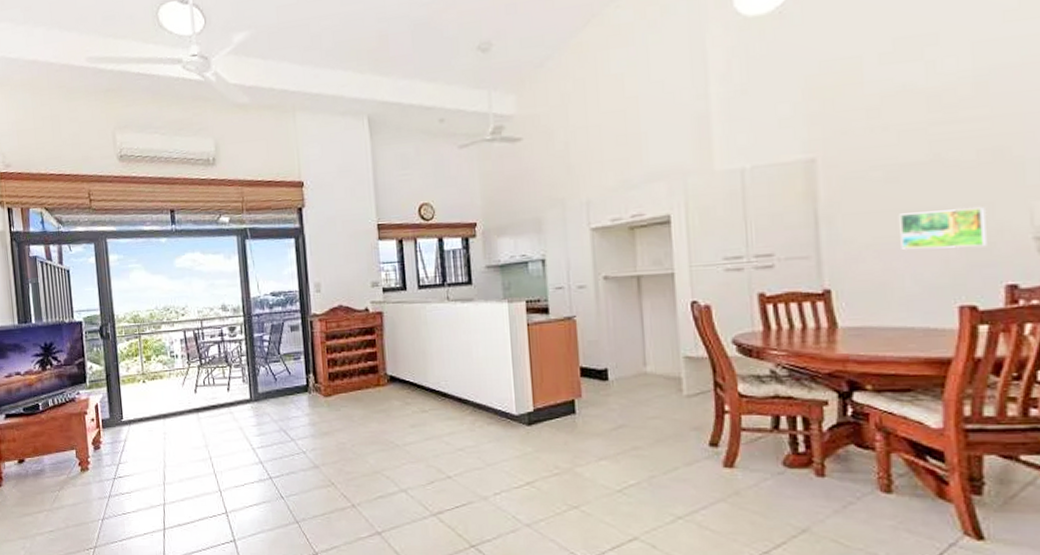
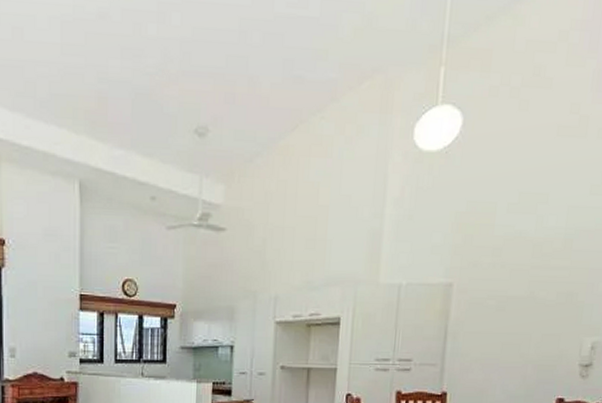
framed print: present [899,207,987,249] -> none [498,336,554,368]

